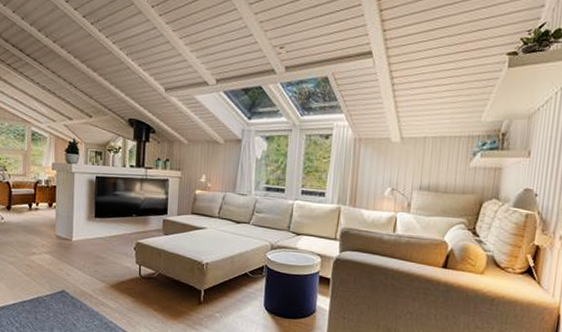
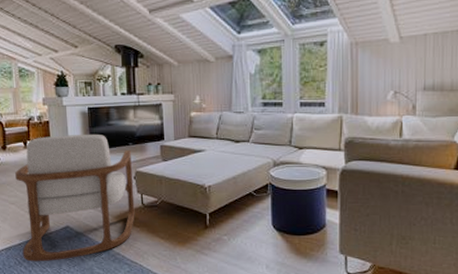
armchair: none [15,200,134,324] -> present [15,134,135,262]

